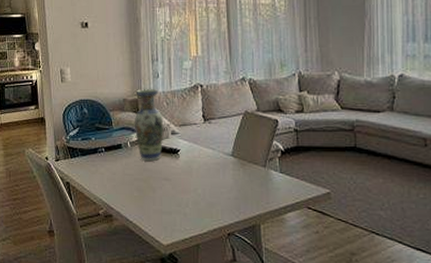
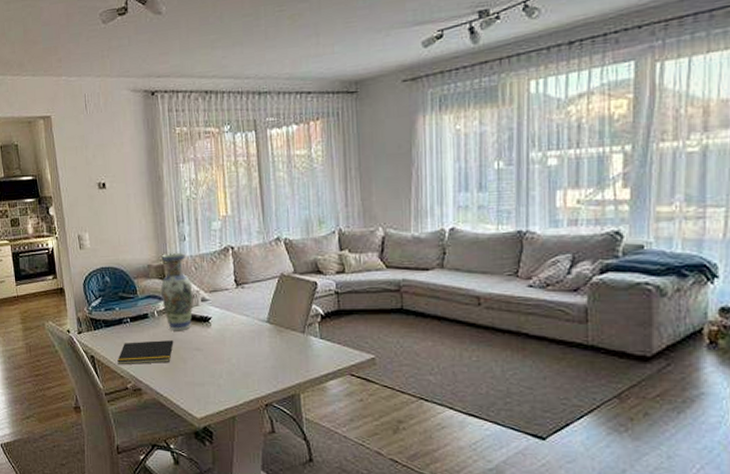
notepad: none [91,170,144,192] -> present [117,340,174,365]

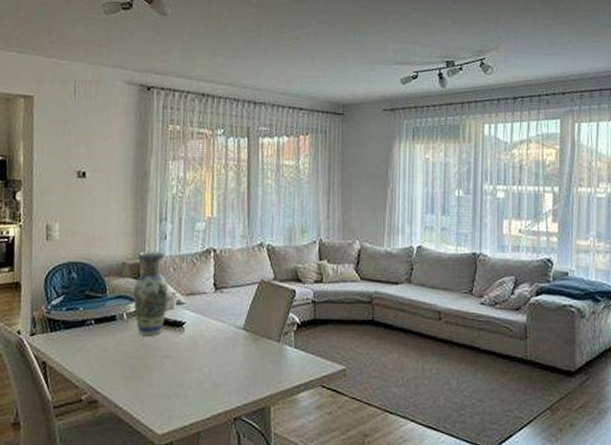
notepad: present [117,340,174,365] -> none [73,346,142,374]

